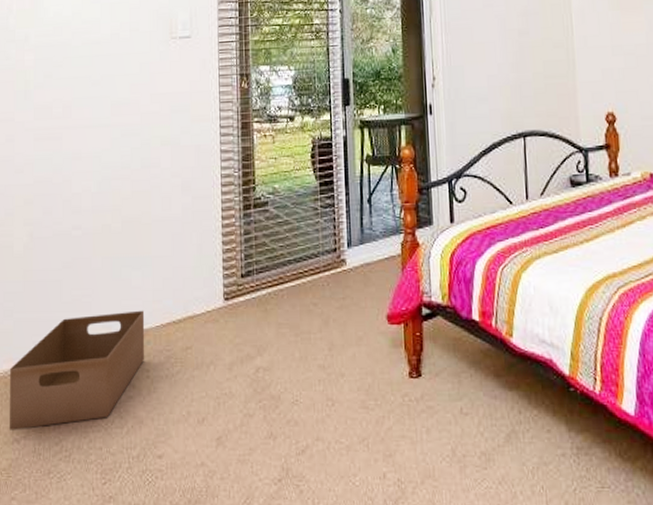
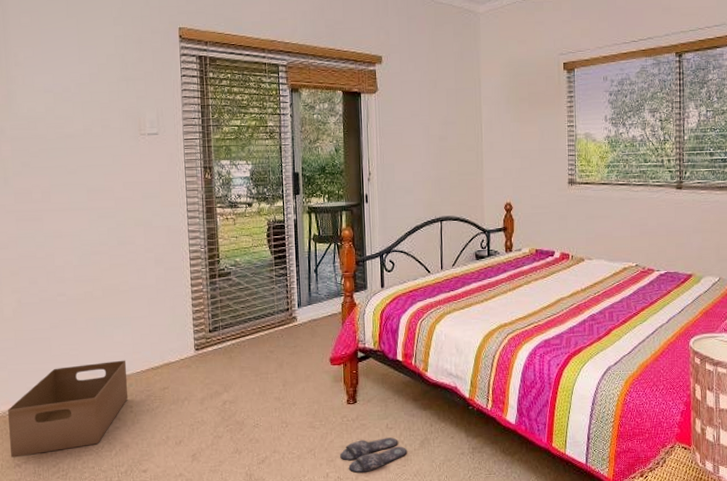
slippers: none [401,427,489,475] -> present [340,437,408,473]

